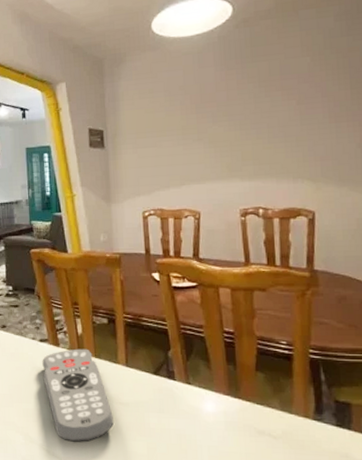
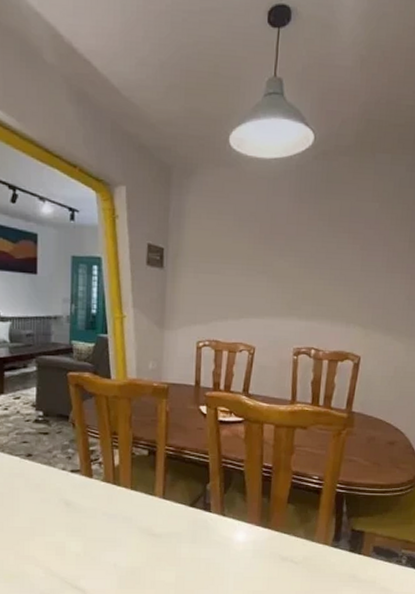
remote control: present [42,348,114,443] -> none [71,480,144,575]

